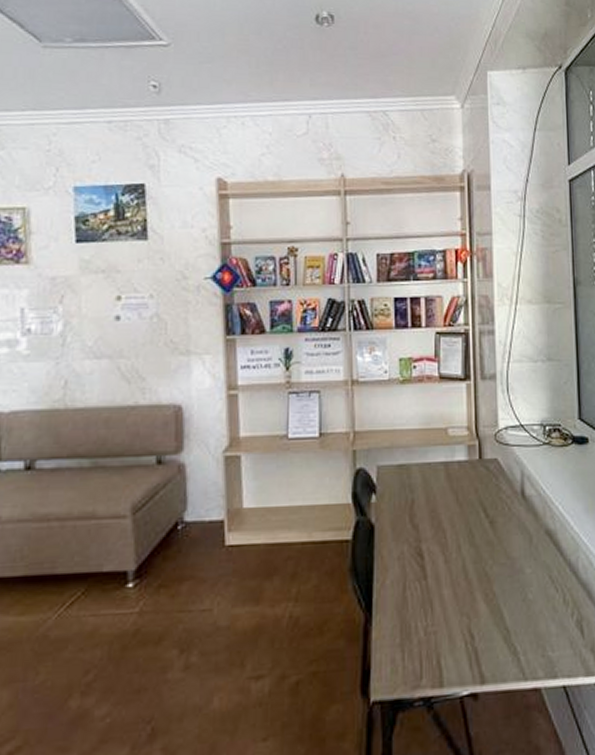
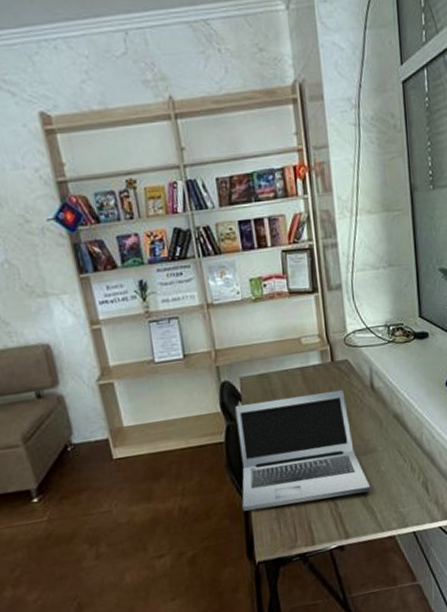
laptop: none [362,492,515,632] -> present [235,389,371,511]

